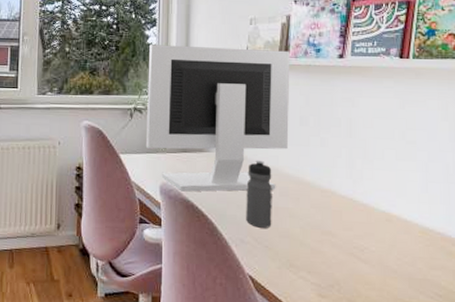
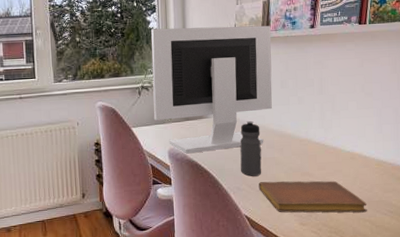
notebook: none [267,236,407,292] -> present [258,181,367,213]

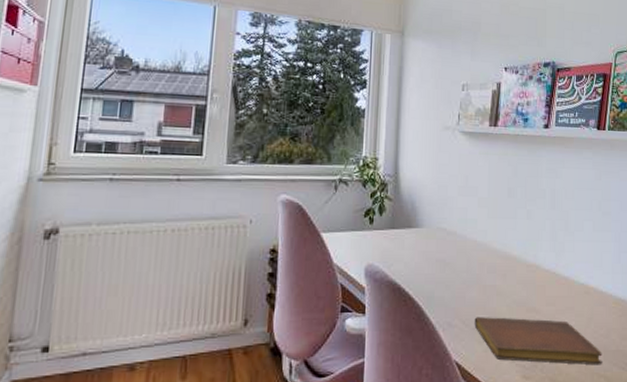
computer monitor: present [151,25,272,154] -> none [350,108,500,273]
water bottle: present [240,120,262,176] -> none [454,235,481,309]

